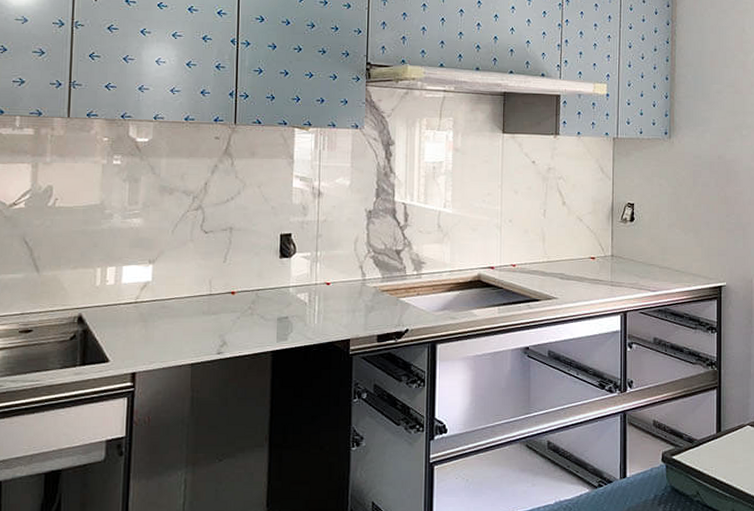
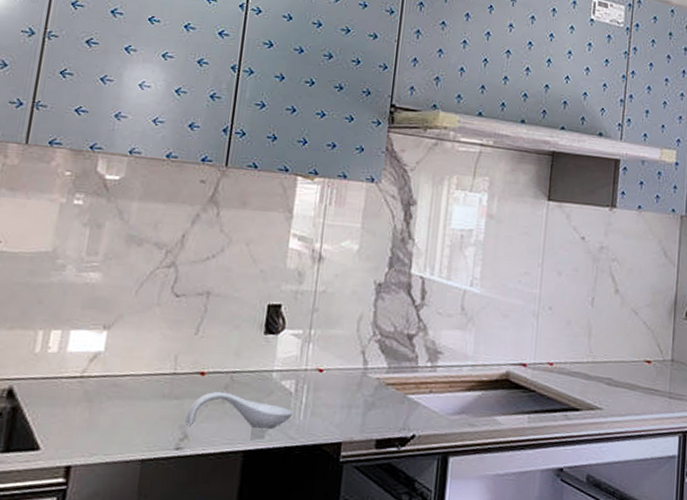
spoon rest: none [223,306,308,335] -> present [185,391,293,429]

